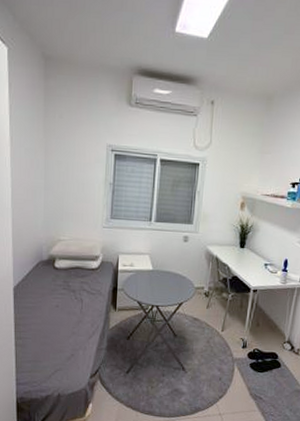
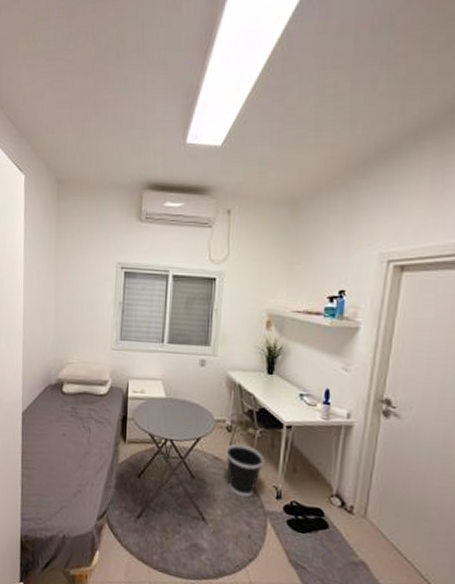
wastebasket: none [203,306,235,349] -> present [226,443,265,498]

